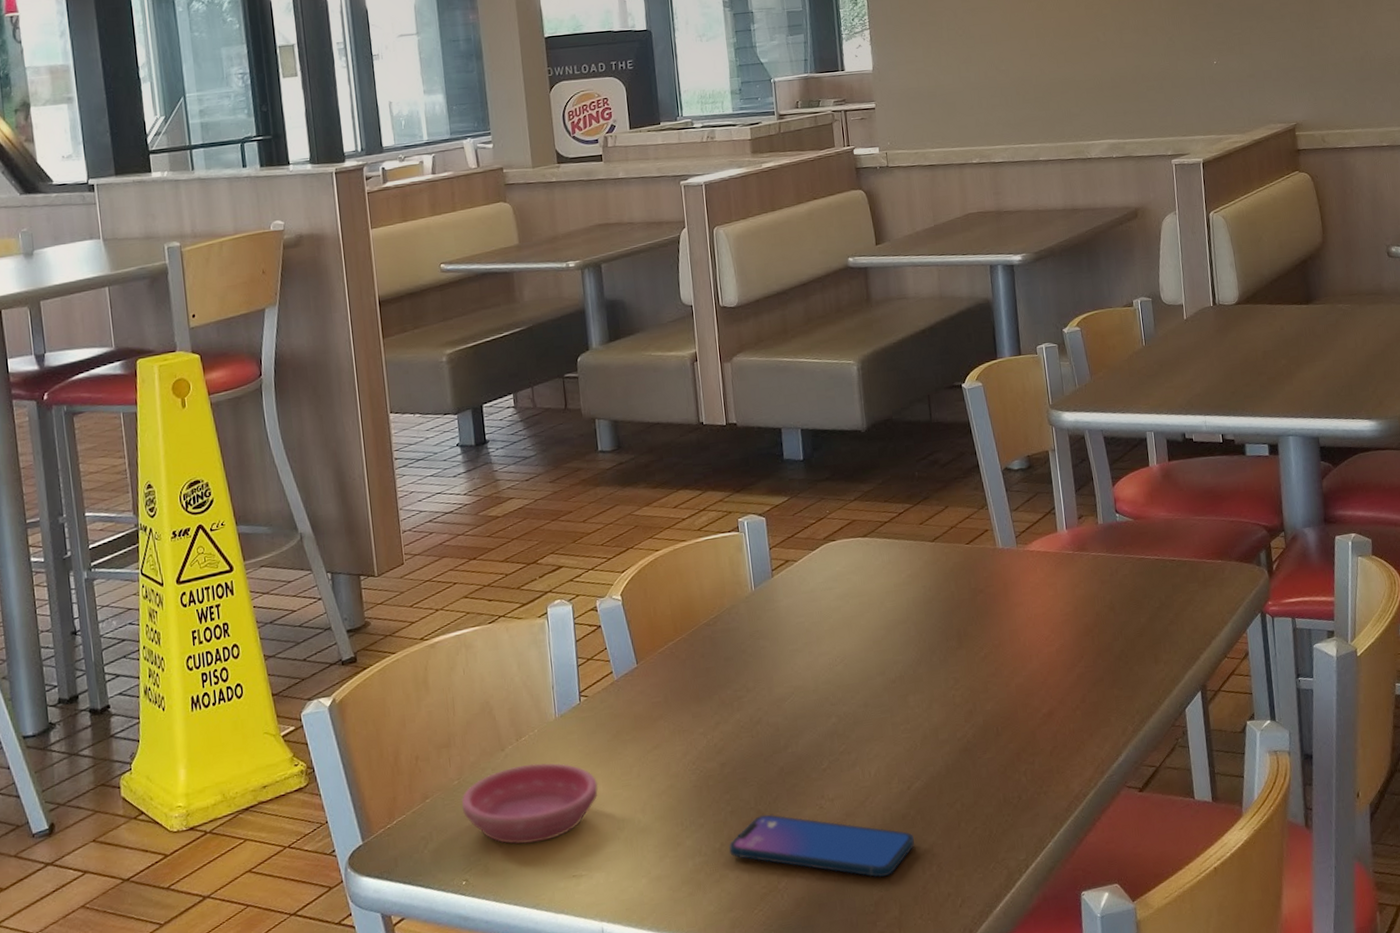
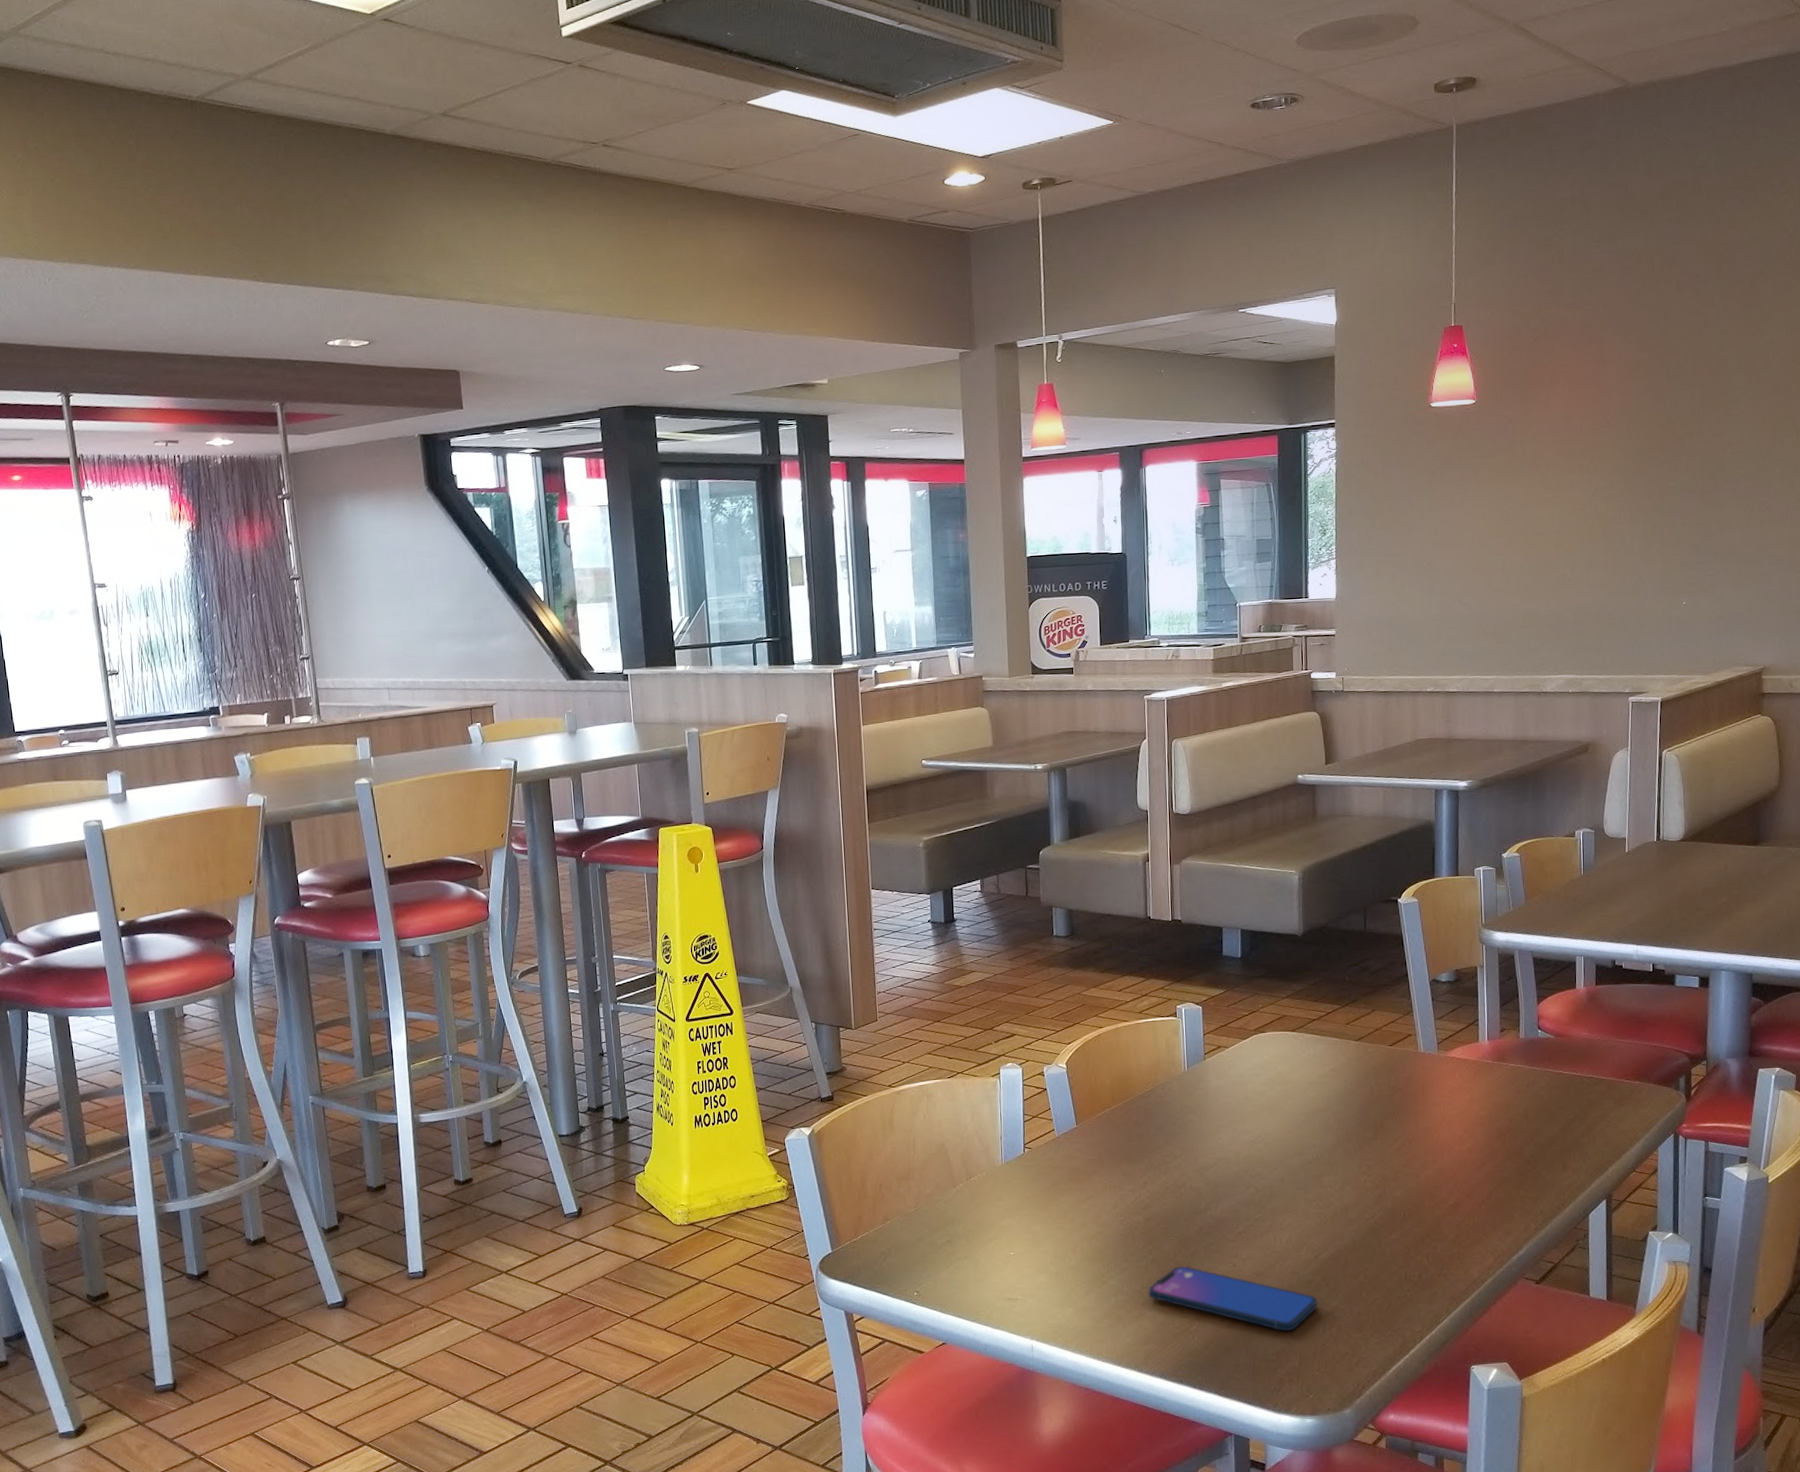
saucer: present [462,763,599,844] -> none [917,1200,1036,1268]

